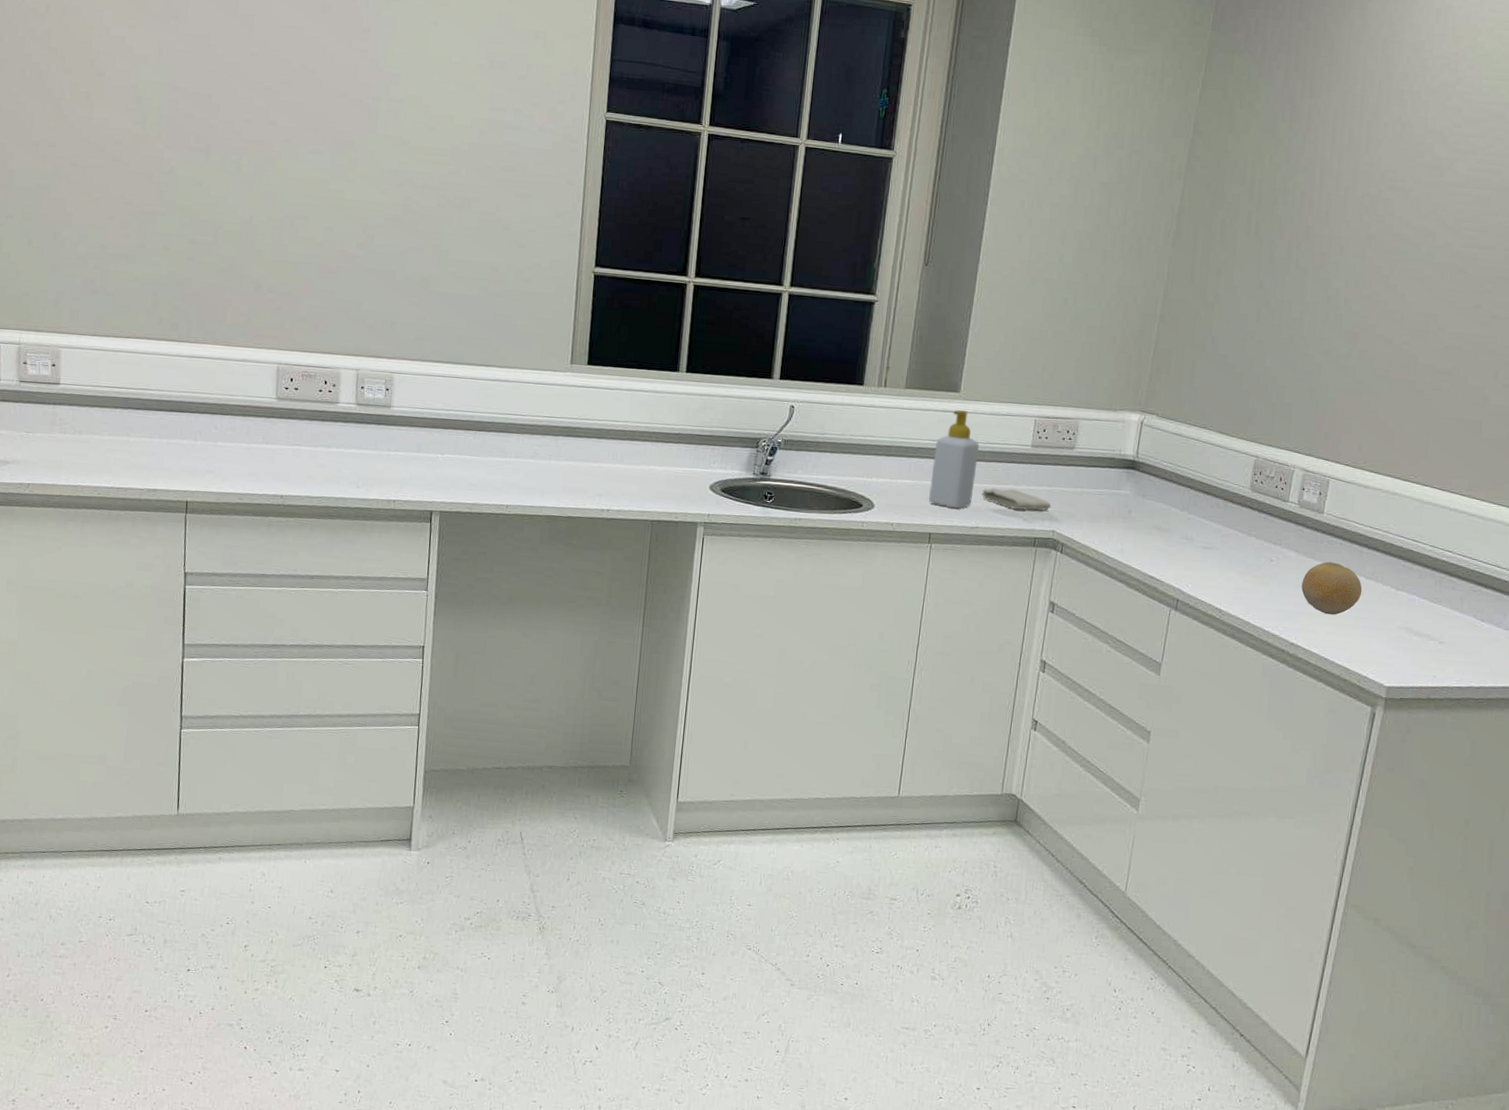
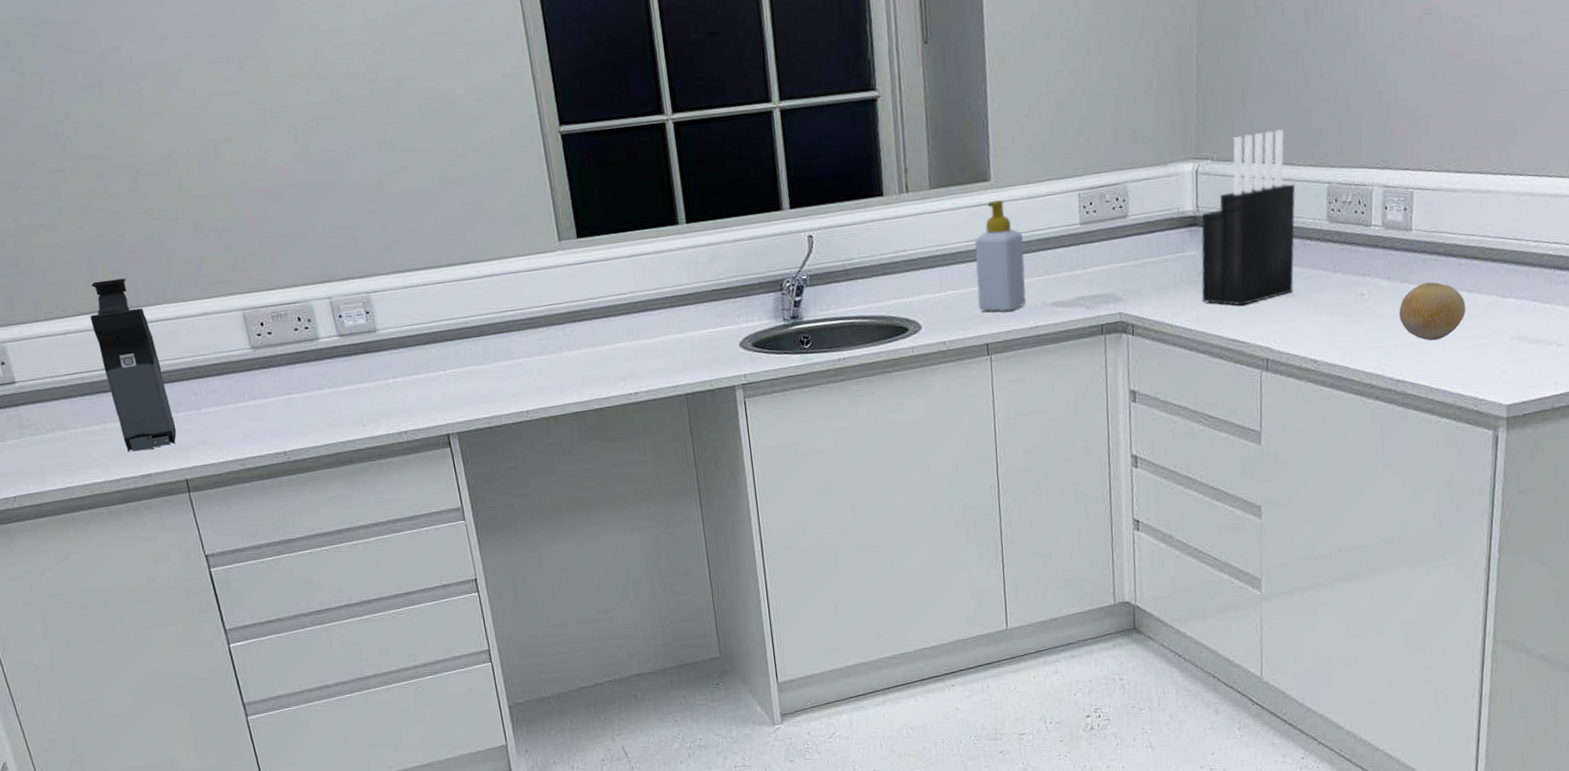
coffee maker: none [141,312,193,468] -> present [90,278,177,452]
washcloth: present [981,488,1051,511] -> none [1034,275,1114,298]
knife block: none [1128,400,1227,548] -> present [1201,129,1296,306]

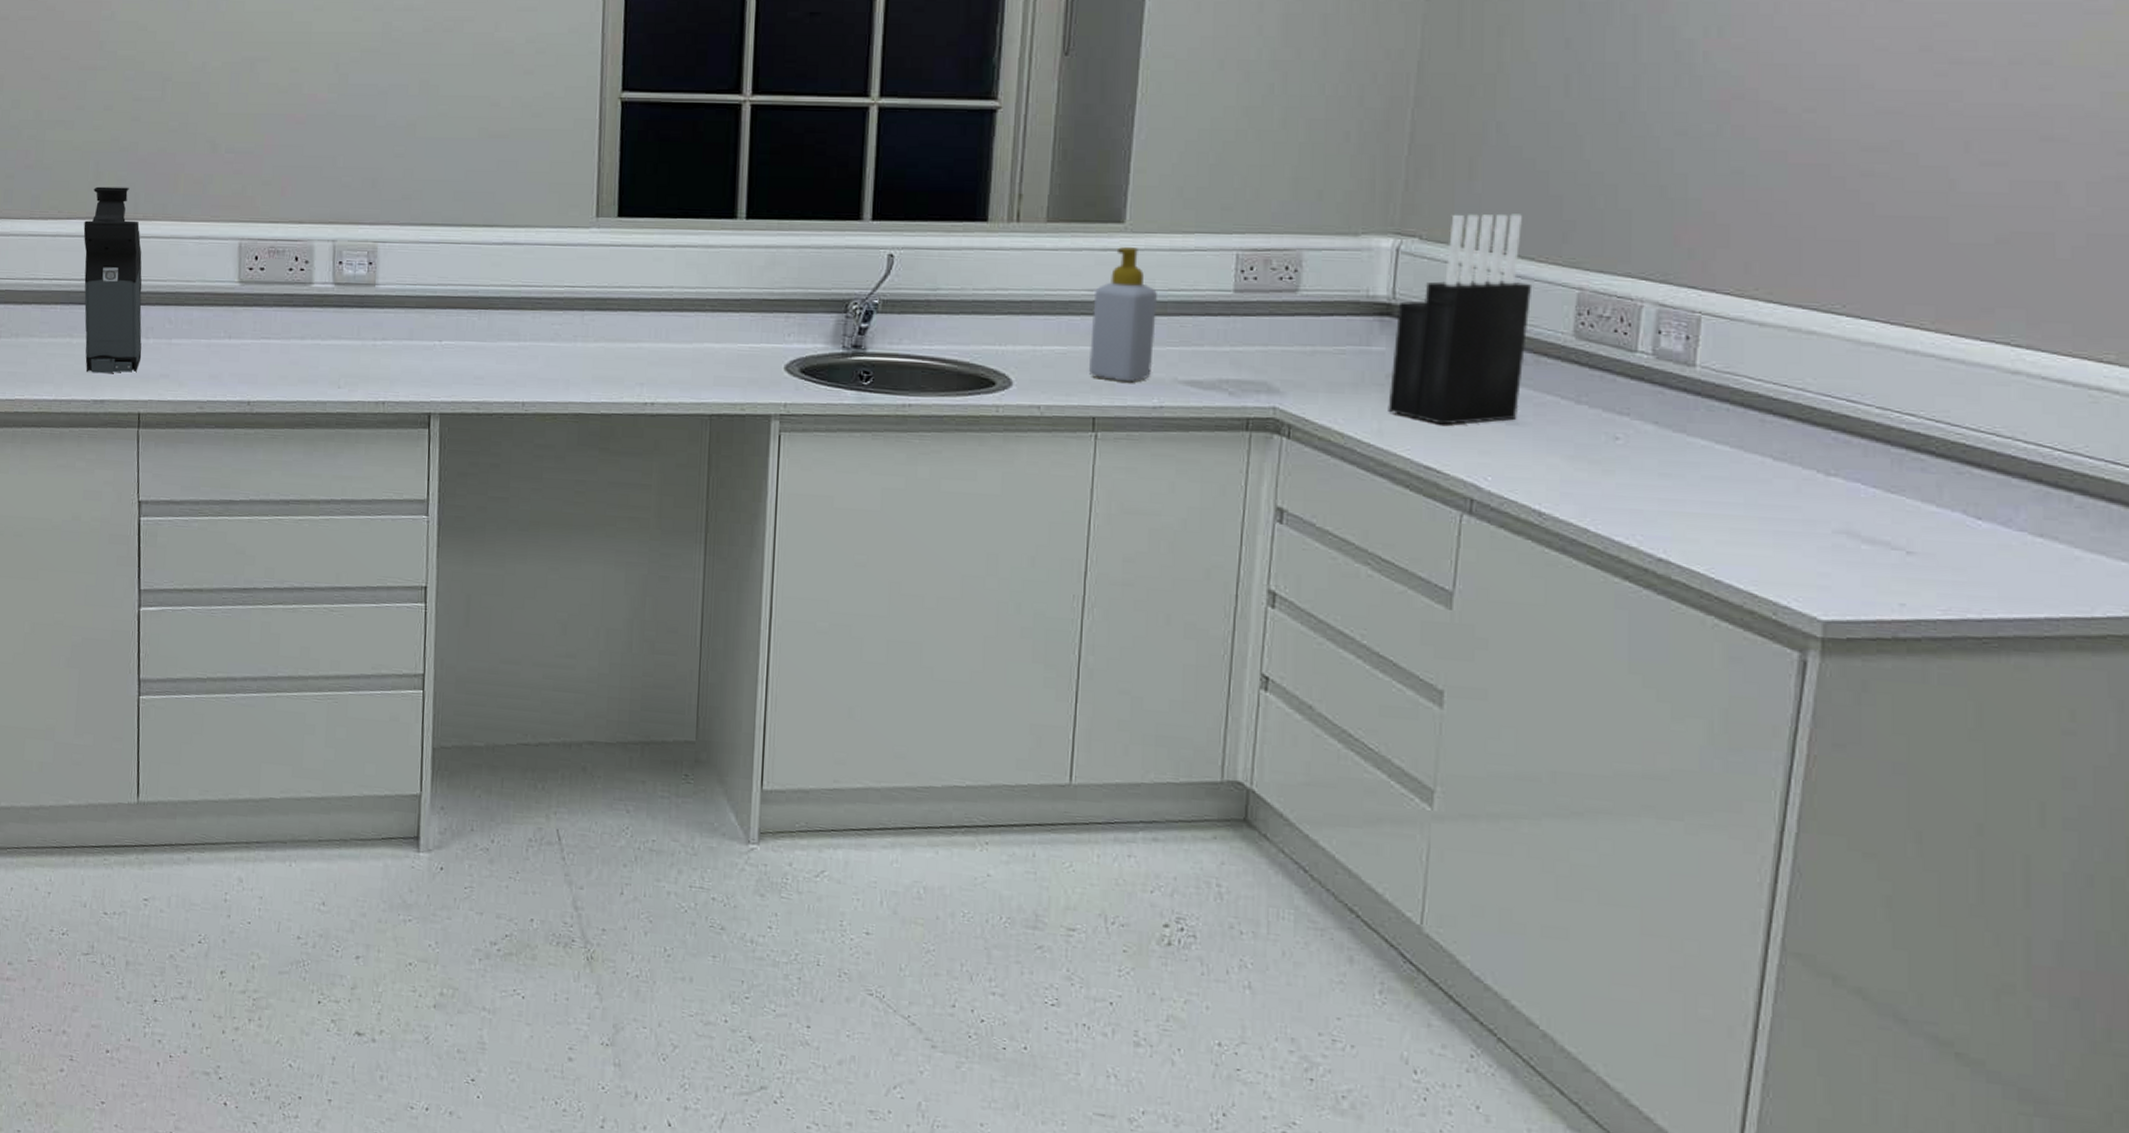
fruit: present [1399,282,1466,341] -> none [1668,437,1769,516]

